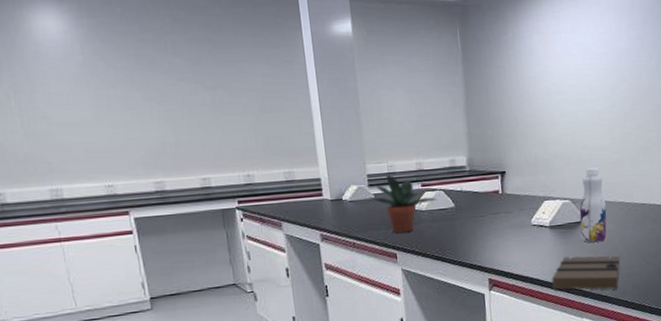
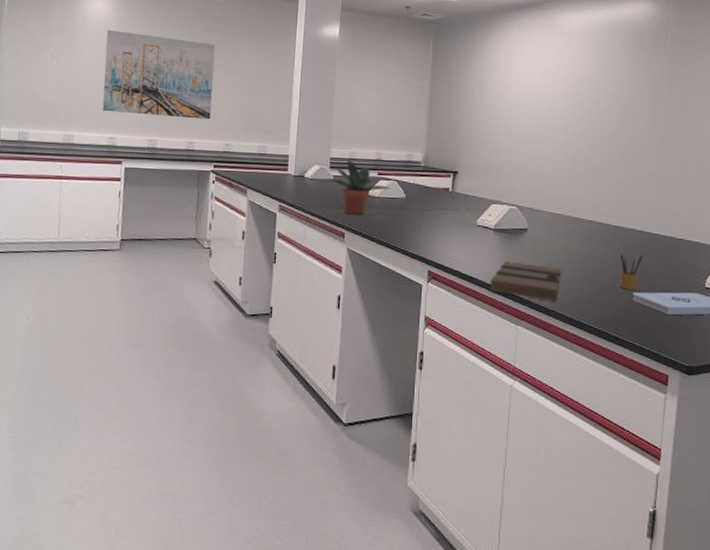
wall art: none [68,54,222,156] -> present [102,30,216,120]
beverage bottle: present [579,168,607,243] -> none [524,179,553,252]

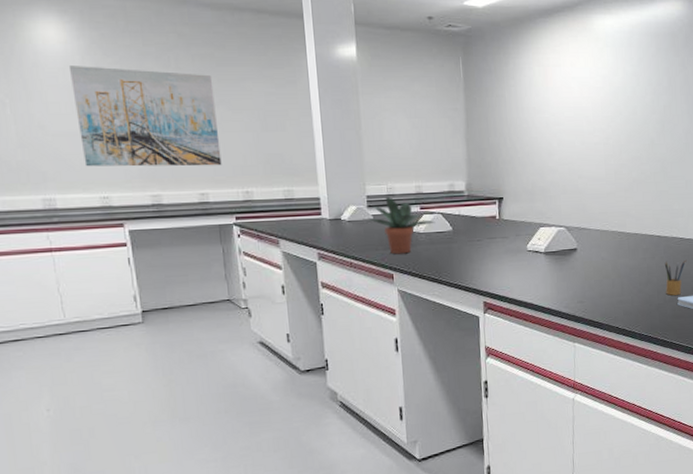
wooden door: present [490,261,562,301] -> none [545,282,613,316]

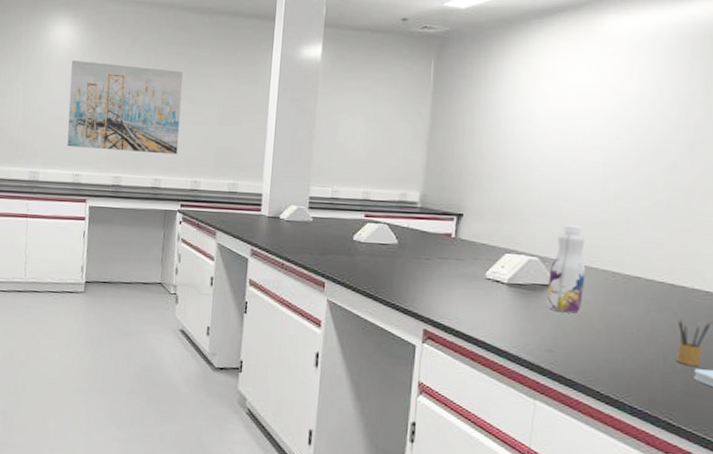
potted plant: present [368,197,436,254] -> none [307,200,380,263]
beverage bottle: none [574,197,600,270] -> present [546,224,586,314]

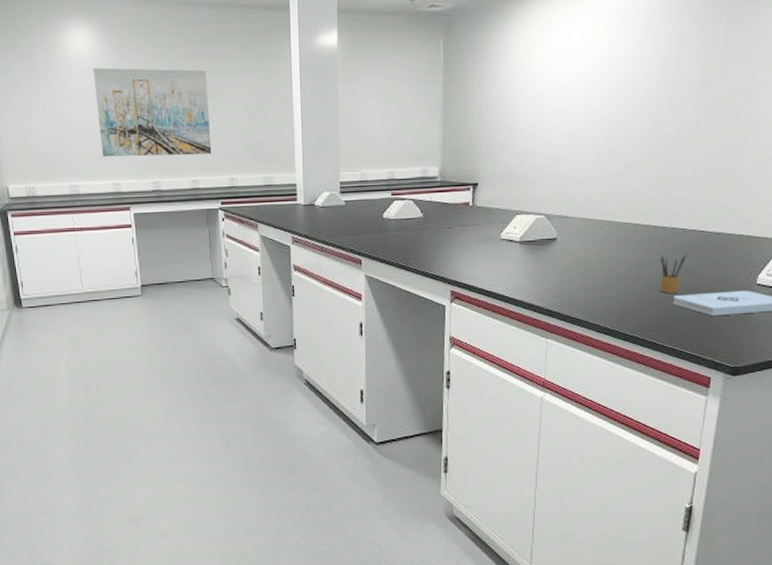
beverage bottle: present [546,224,586,314] -> none [553,183,584,261]

